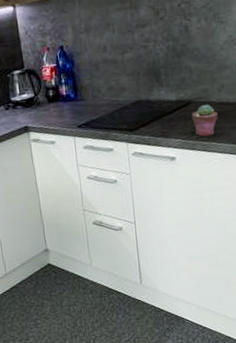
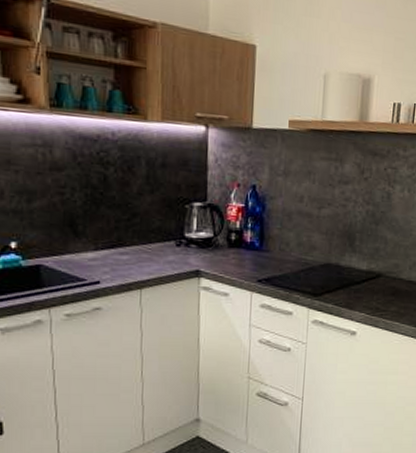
potted succulent: present [192,104,218,137] -> none [379,280,405,315]

